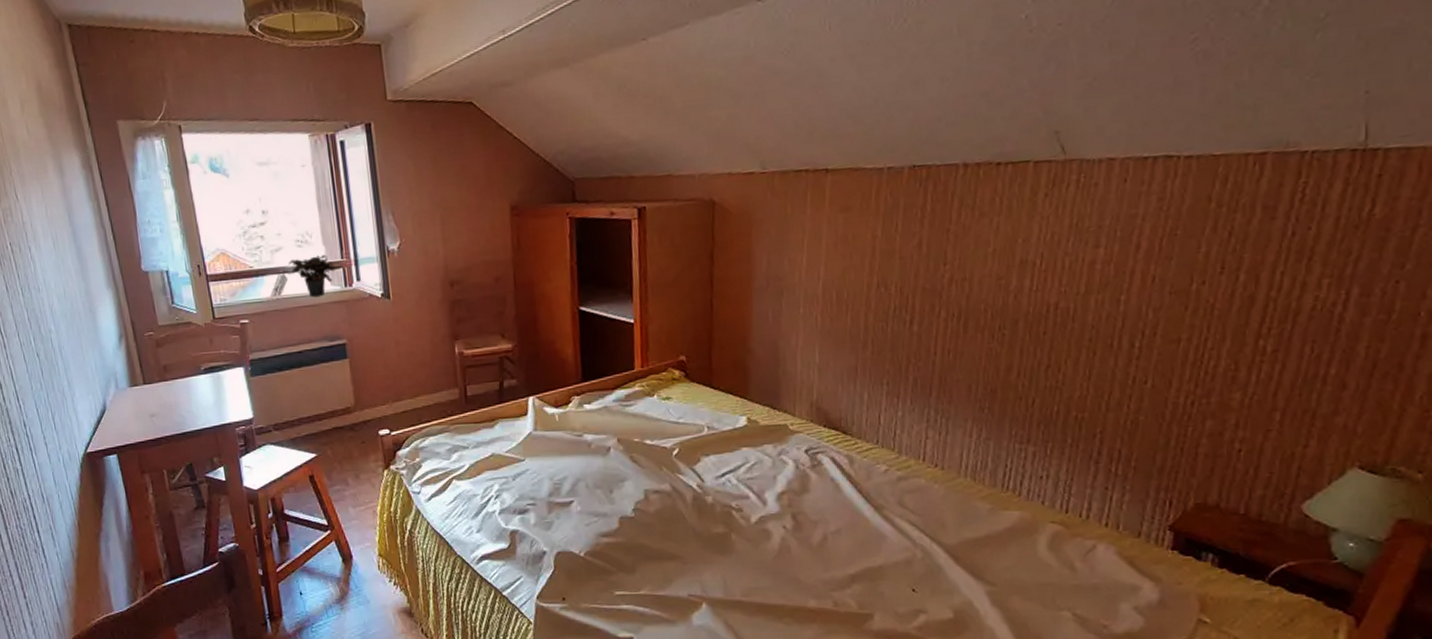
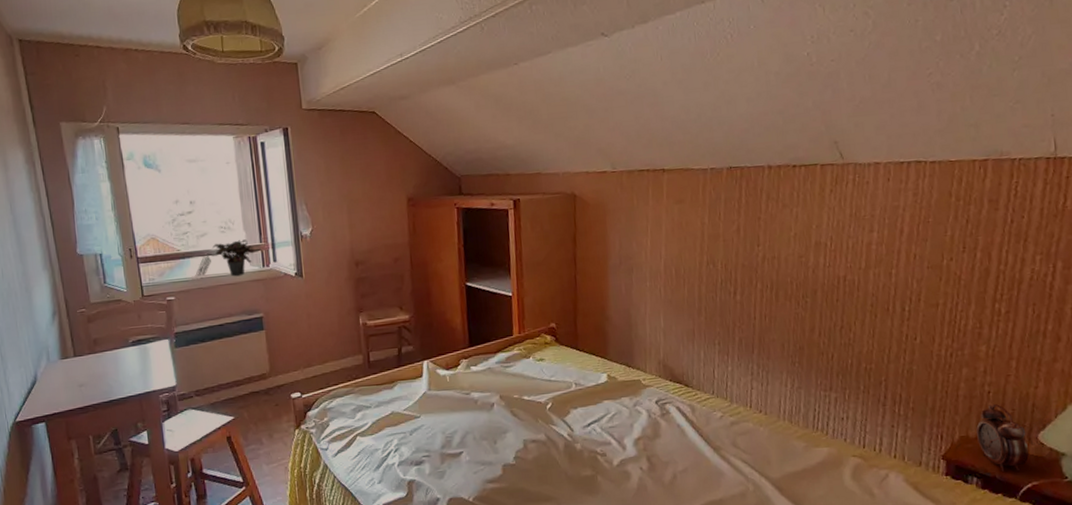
alarm clock: none [1218,465,1288,549] -> present [976,404,1029,472]

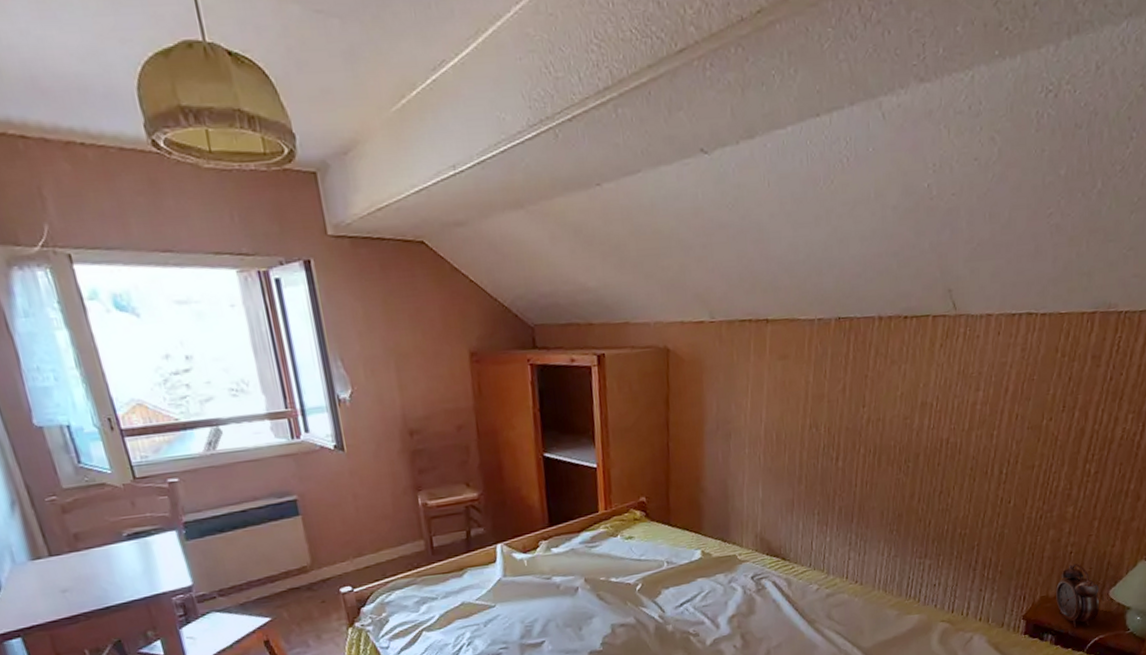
potted plant: present [207,239,262,277] -> none [215,405,289,452]

